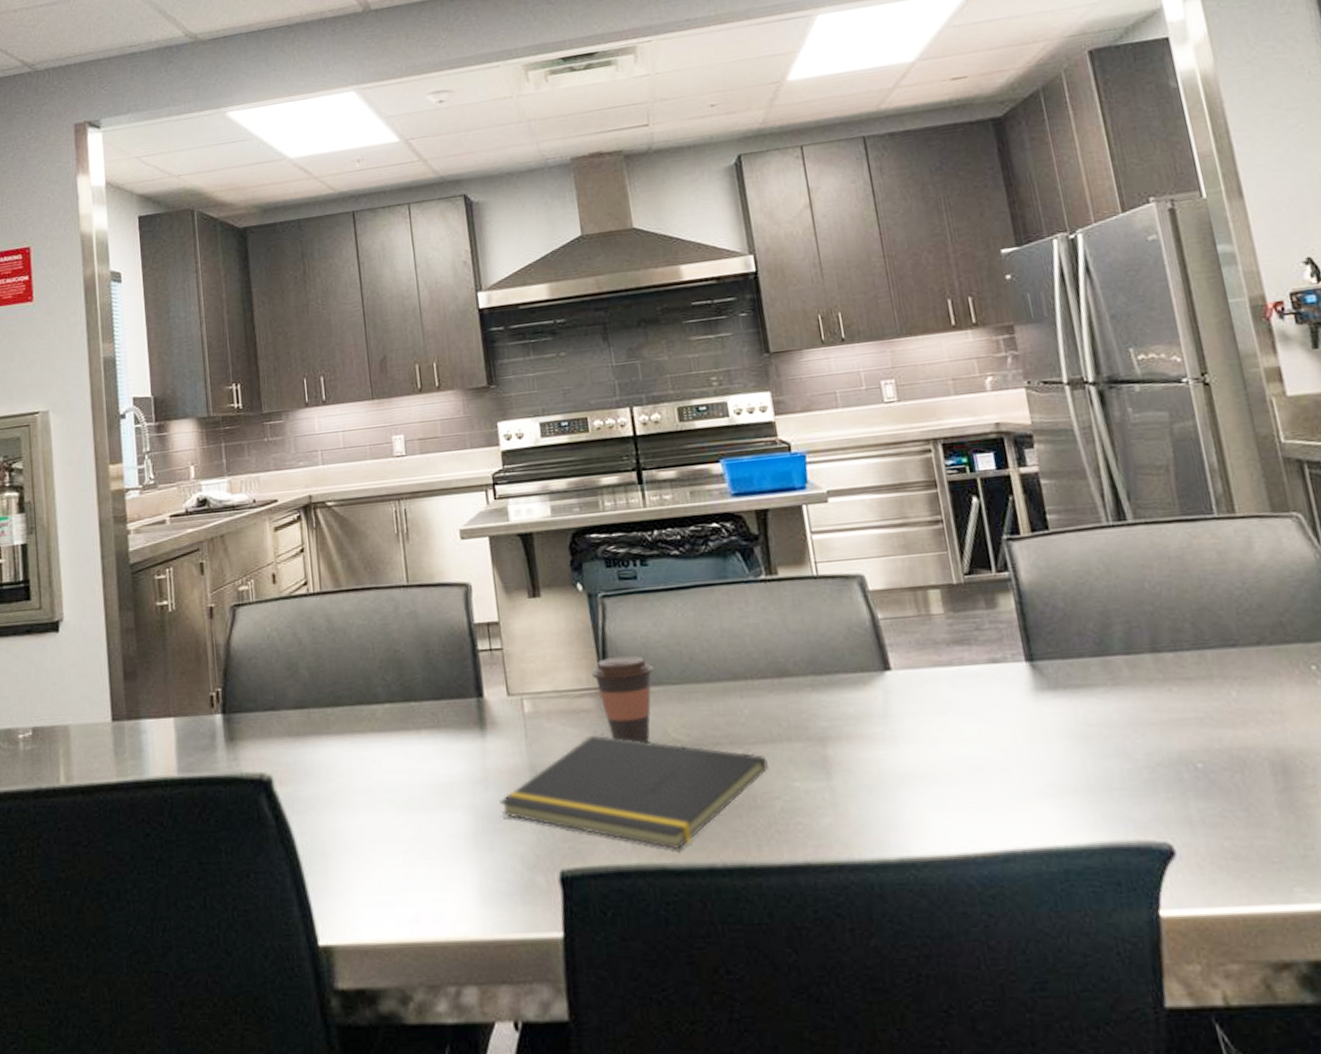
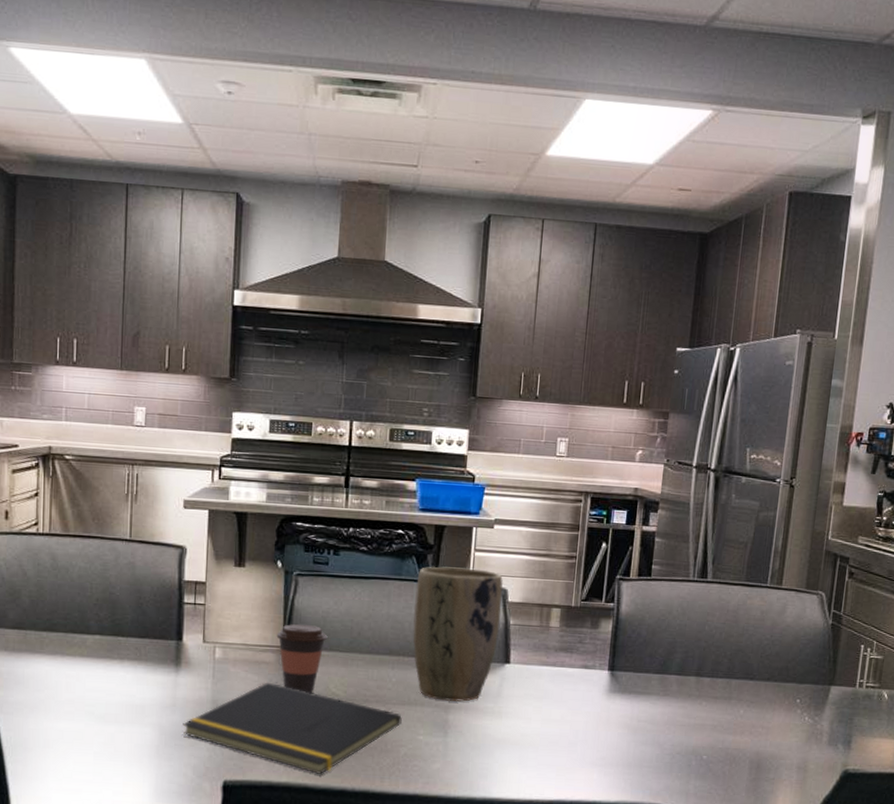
plant pot: none [747,555,869,731] -> present [413,566,504,702]

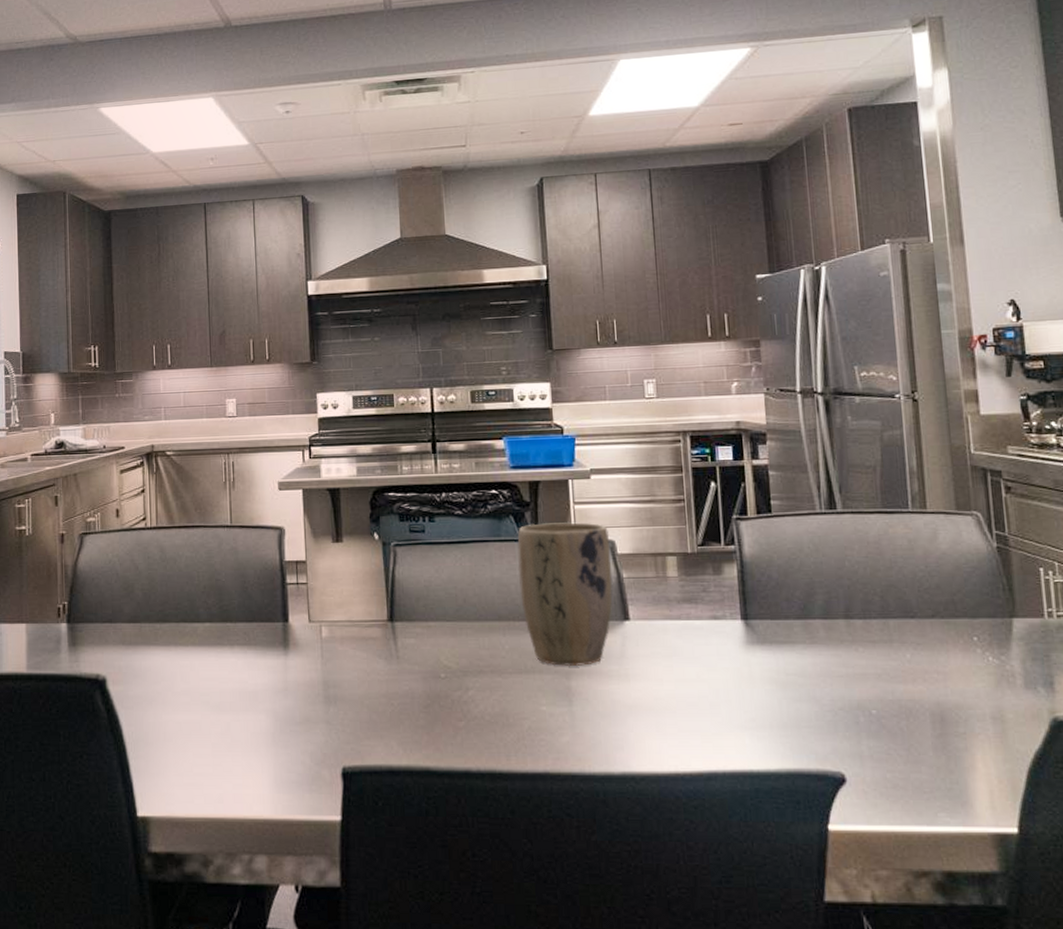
notepad: present [183,682,402,774] -> none [296,658,521,755]
coffee cup: present [276,623,328,693] -> none [380,595,433,667]

